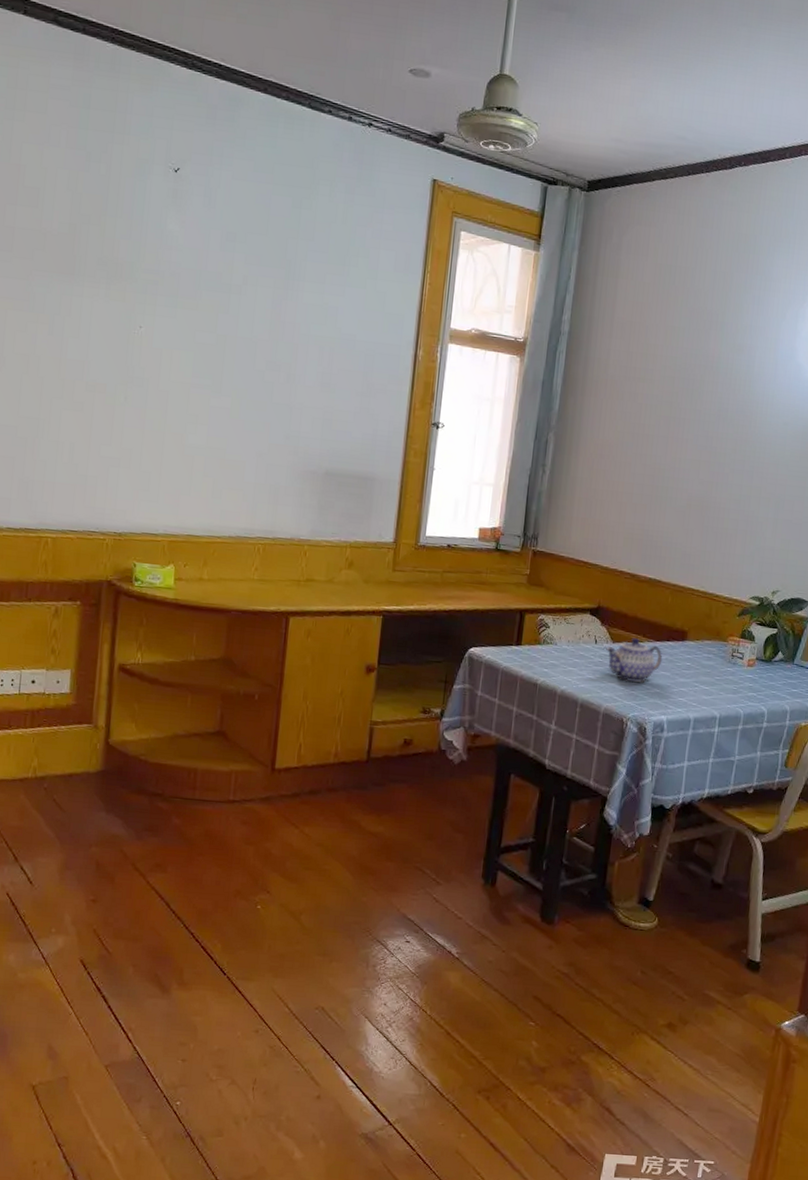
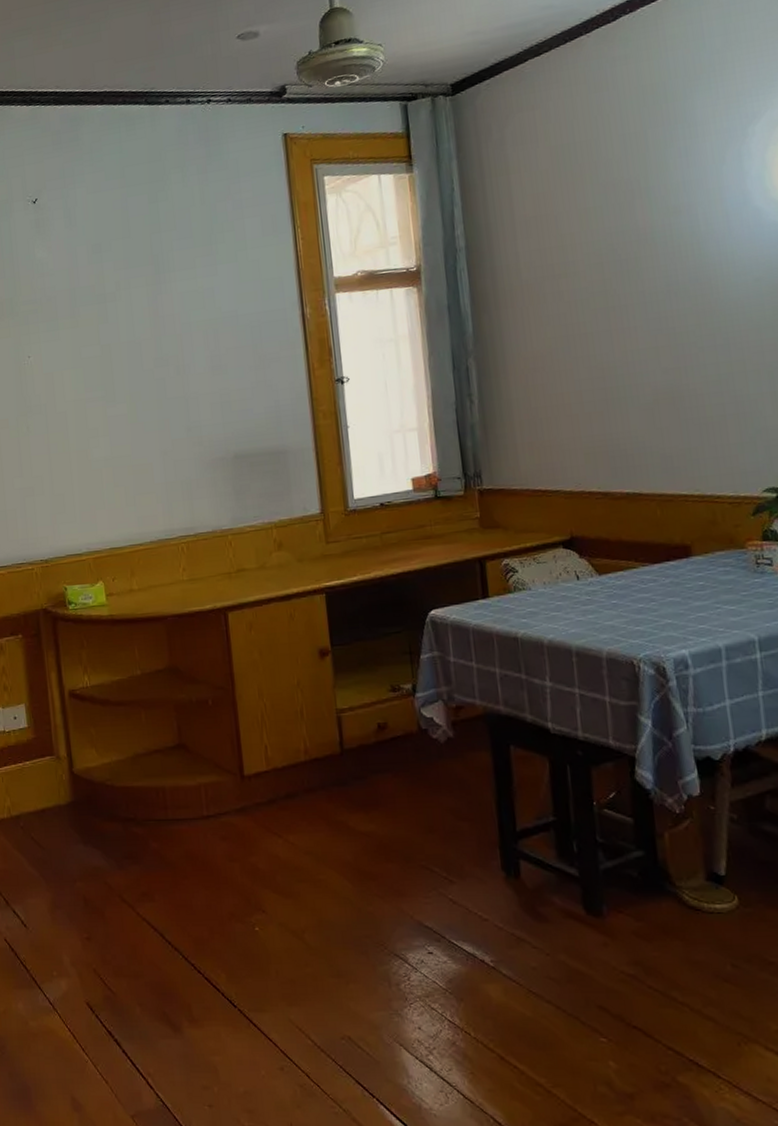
teapot: present [606,638,663,684] -> none [592,565,667,617]

